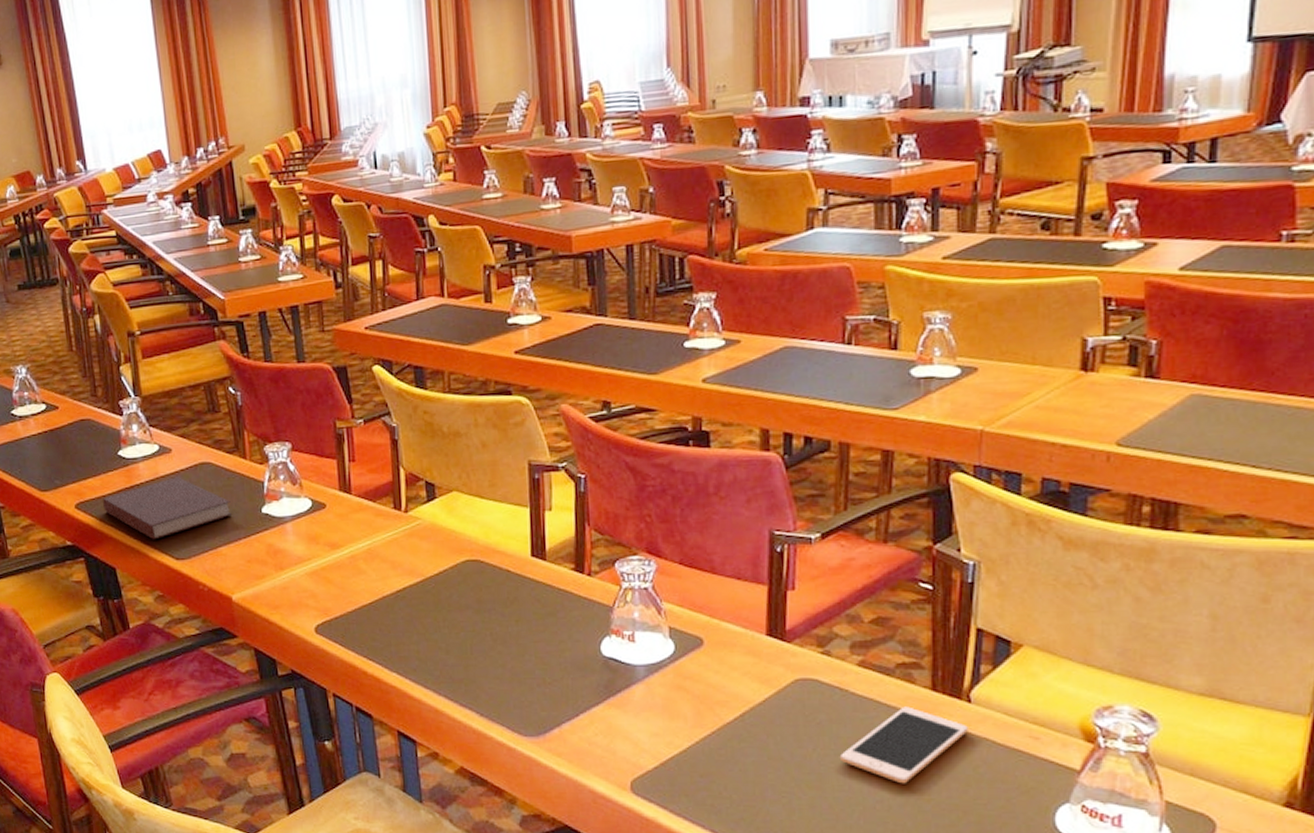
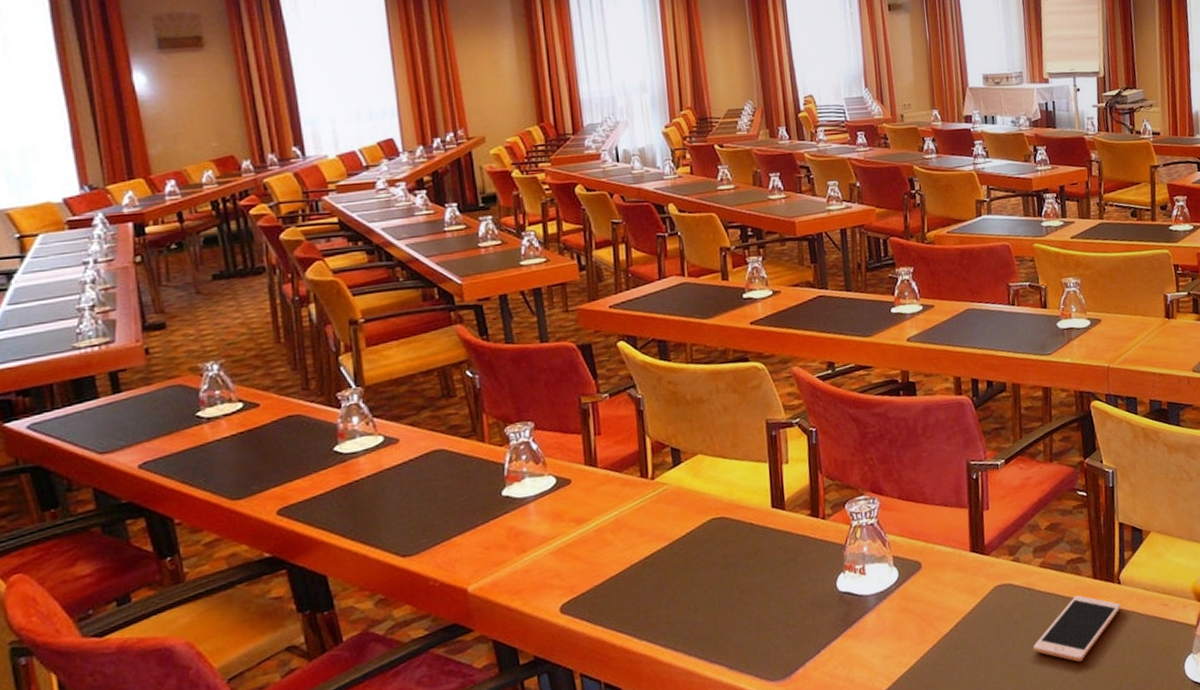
notebook: present [103,477,233,540] -> none [313,468,469,539]

